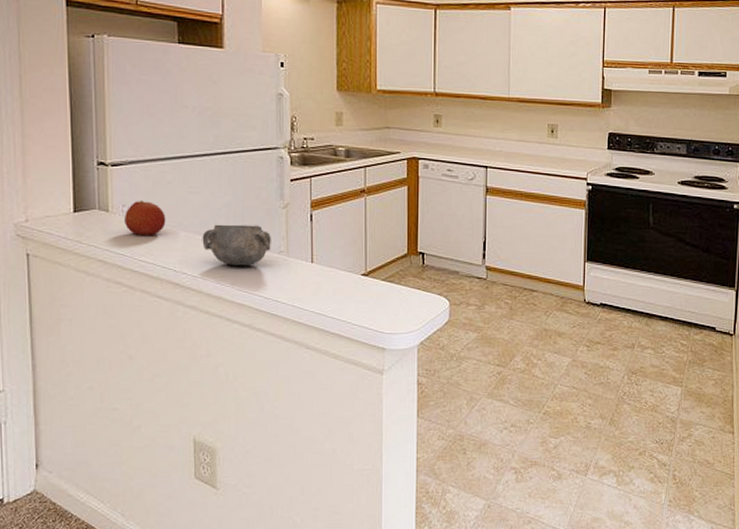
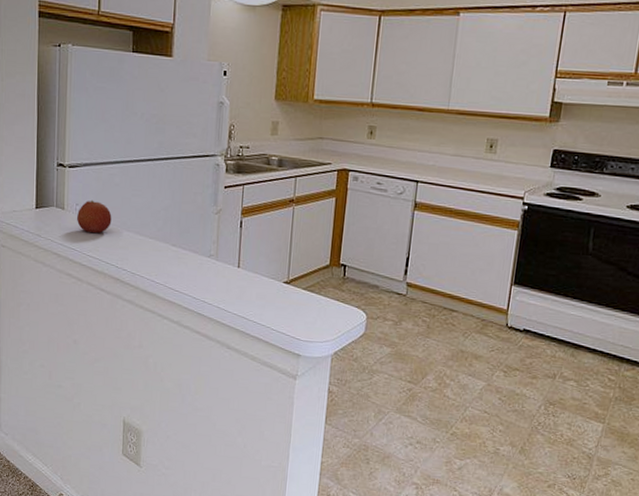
decorative bowl: present [202,224,271,266] -> none [141,226,203,267]

